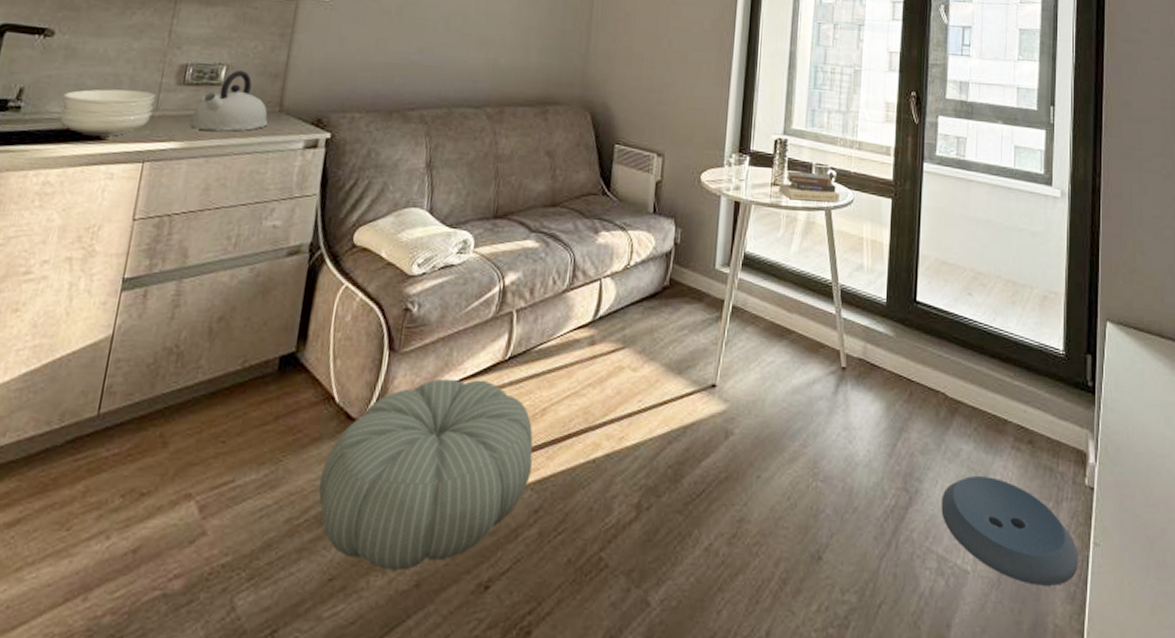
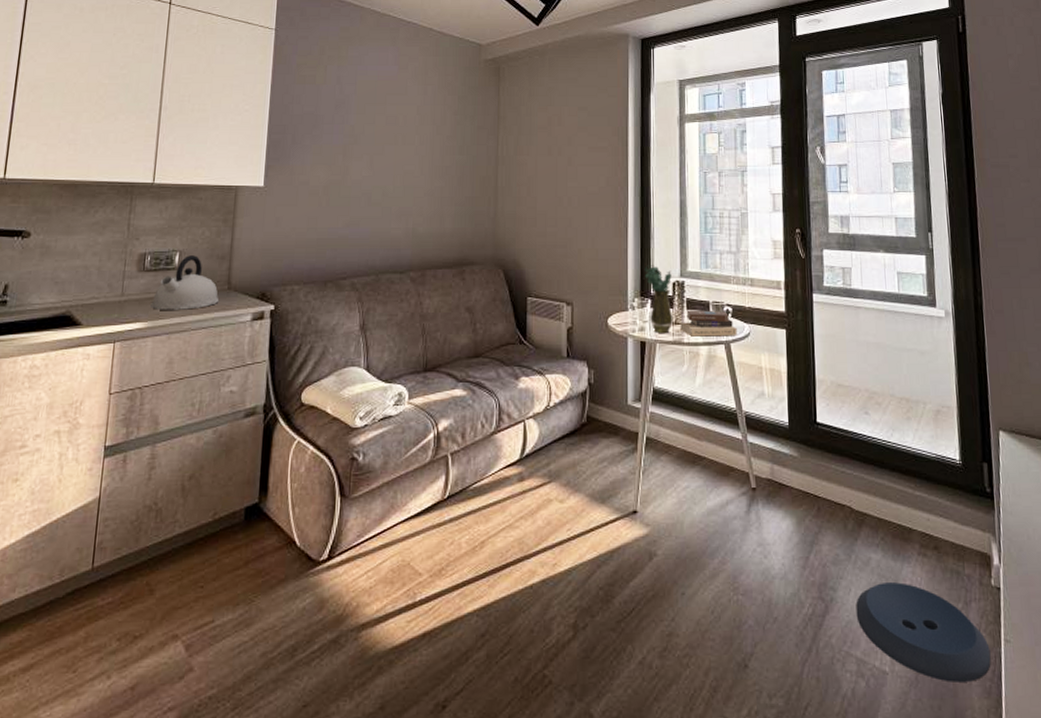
bowl: present [59,89,155,137] -> none [40,280,120,323]
pouf: present [318,378,533,571] -> none [287,518,475,696]
vase: none [745,116,774,194] -> present [644,262,674,333]

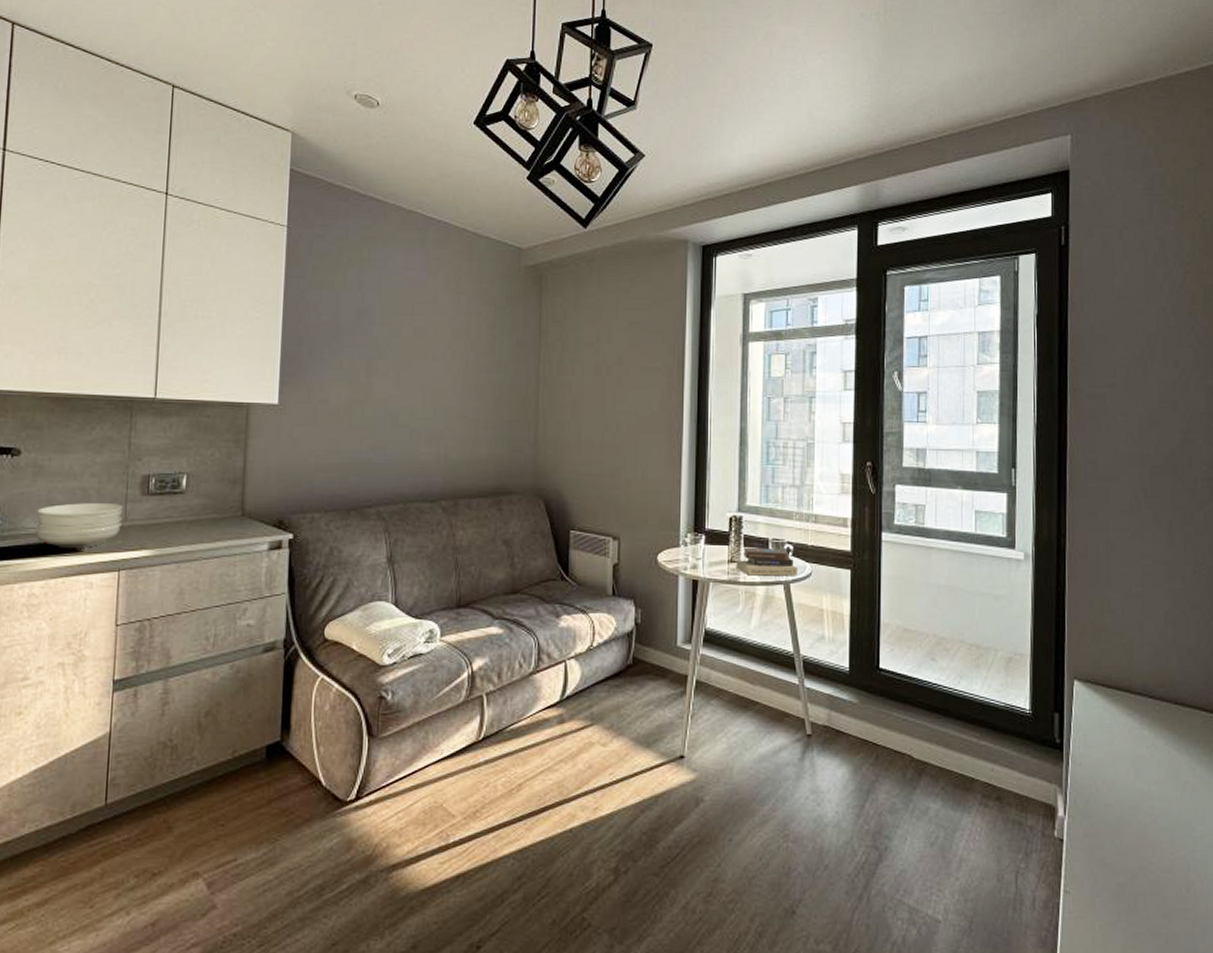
bowl: none [40,280,120,323] -> present [35,503,122,549]
kettle: present [150,255,220,310] -> none [157,478,233,537]
vase: present [644,262,674,333] -> none [699,495,729,571]
robot vacuum: present [856,582,991,682] -> none [911,832,1048,931]

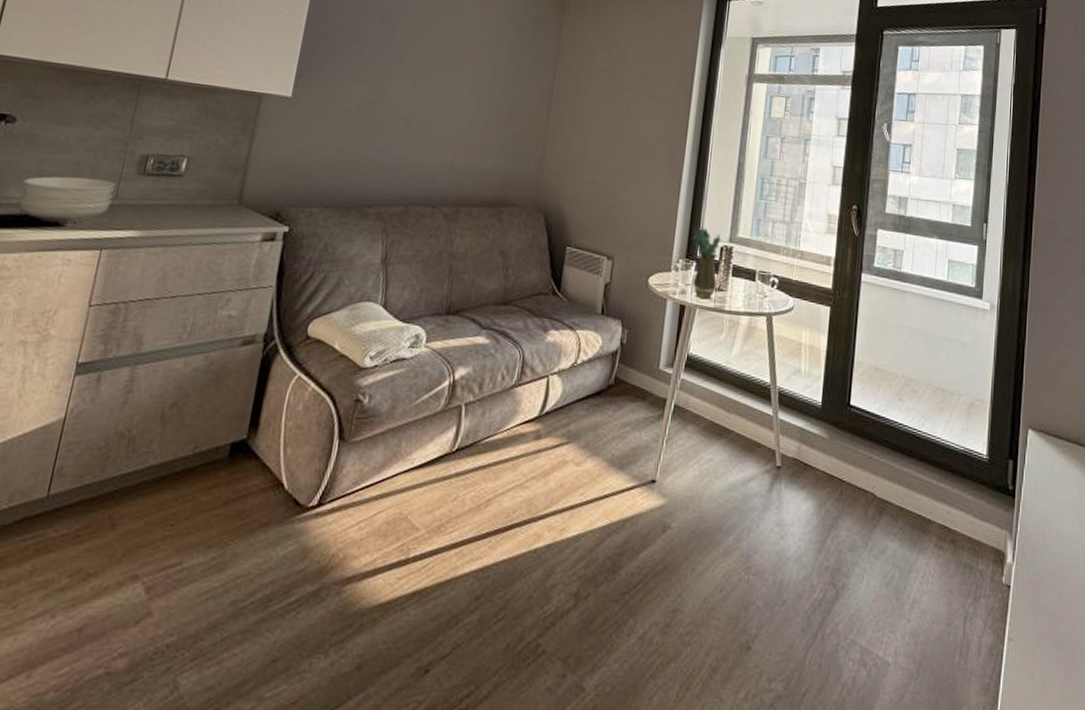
vase: none [699,495,729,571] -> present [692,223,721,299]
books: present [735,547,798,576] -> none [721,277,781,309]

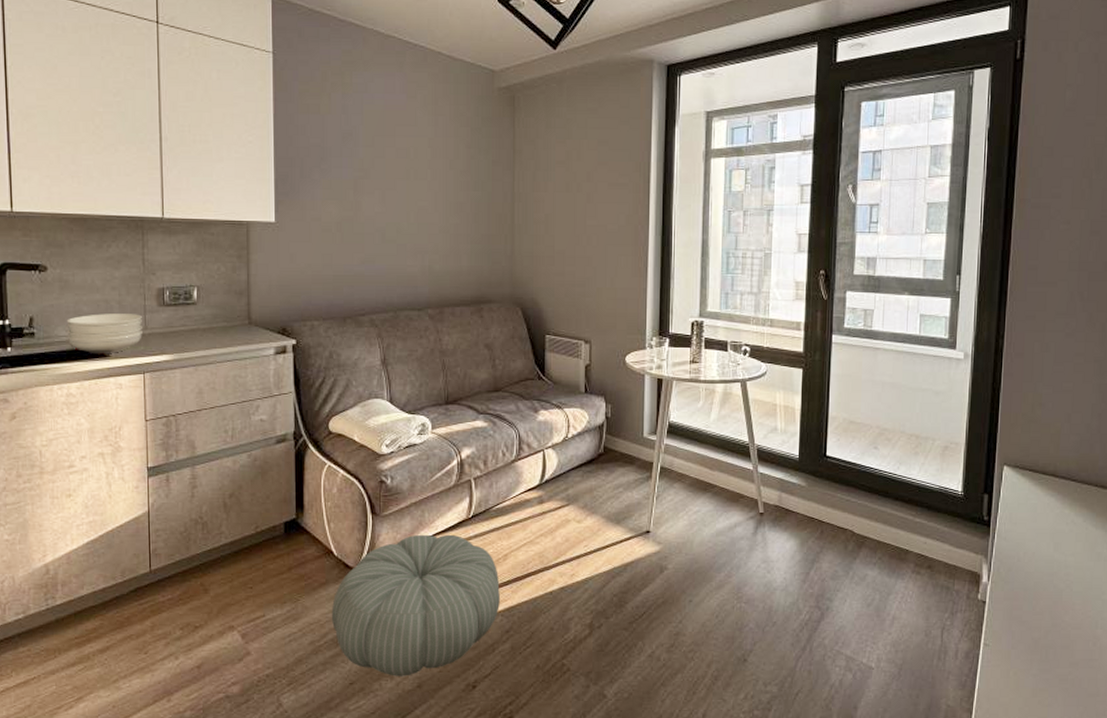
pouf: none [264,468,477,654] -> present [331,534,500,676]
vase: present [692,223,721,299] -> none [663,302,691,371]

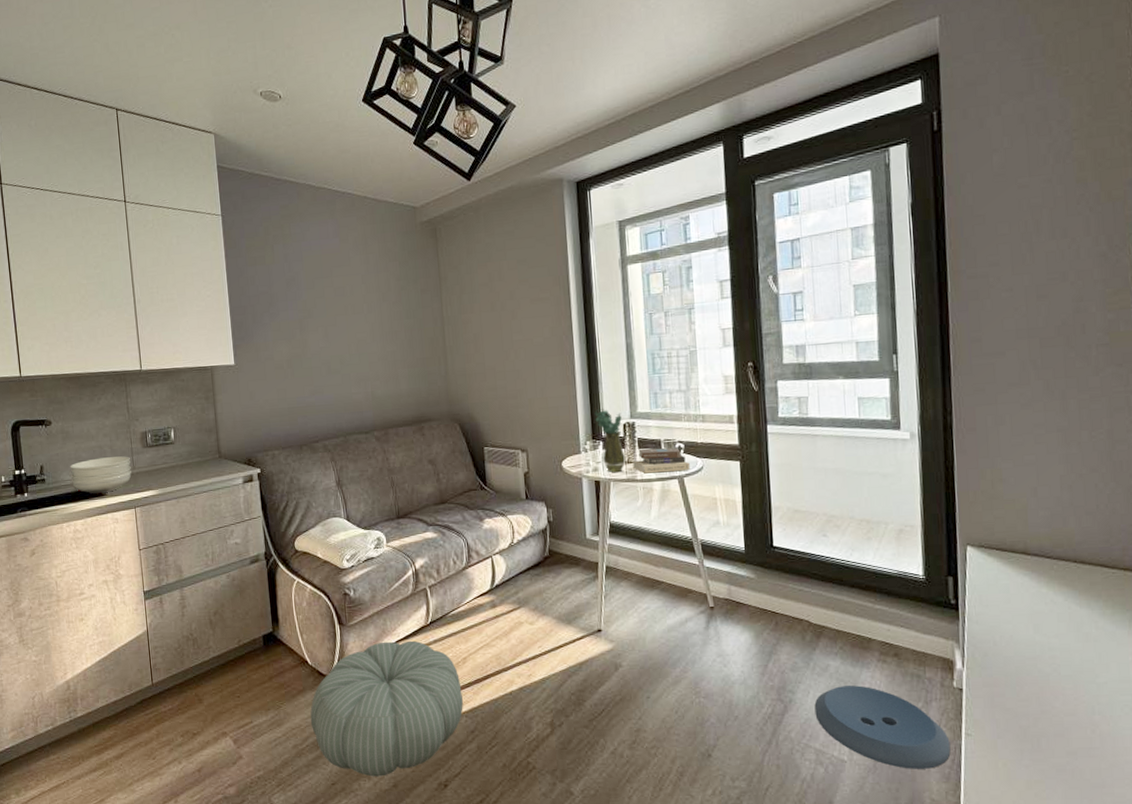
vase: none [663,302,691,371] -> present [594,407,626,472]
books: none [696,349,754,375] -> present [632,447,690,474]
robot vacuum: none [849,595,969,677] -> present [814,685,951,769]

